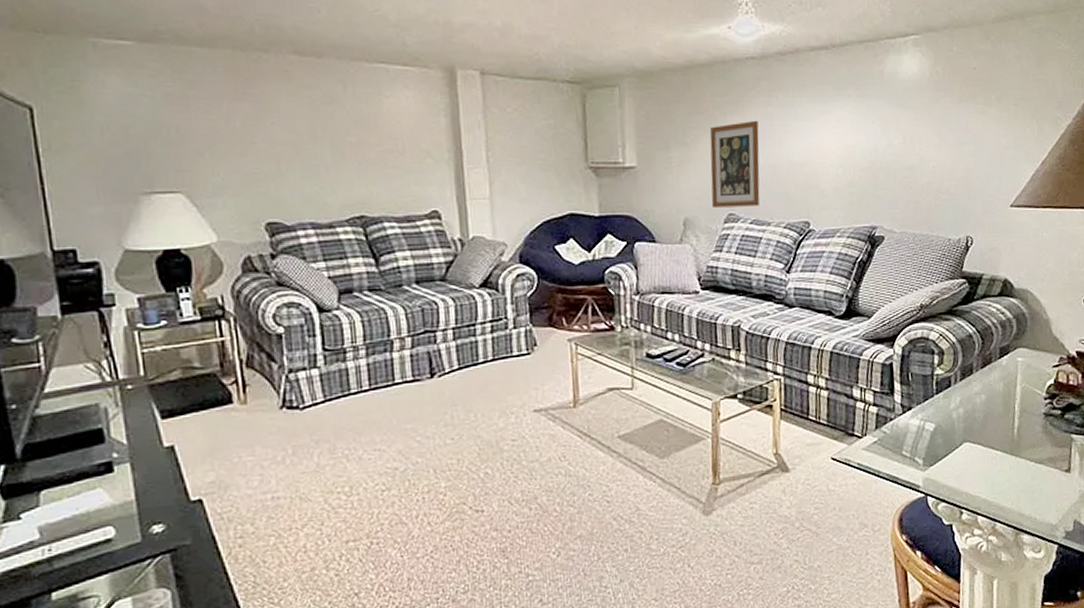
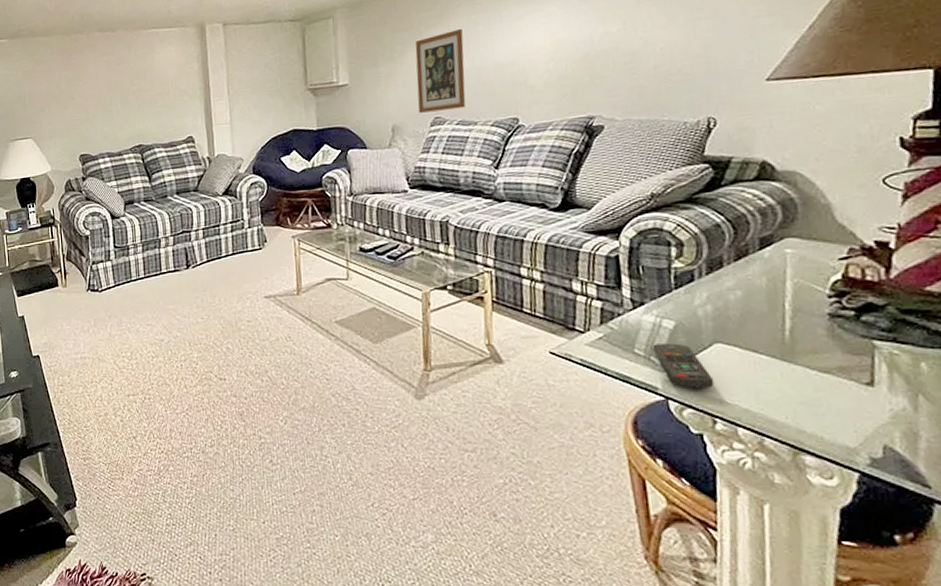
remote control: none [917,444,963,485] -> present [652,343,715,388]

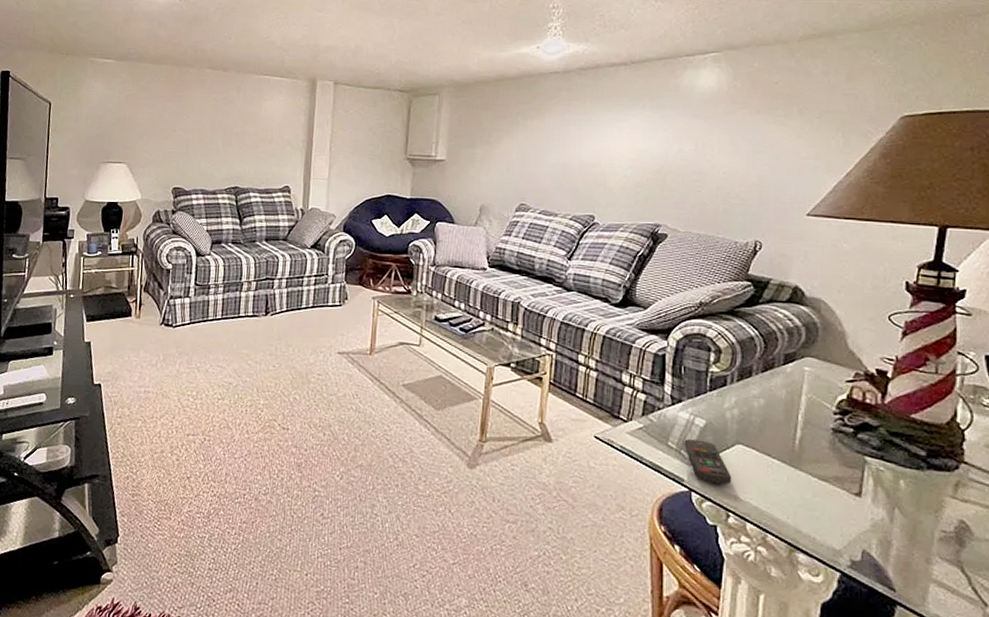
wall art: present [415,28,466,113] -> none [506,125,555,199]

